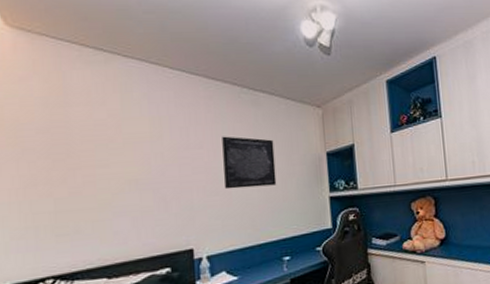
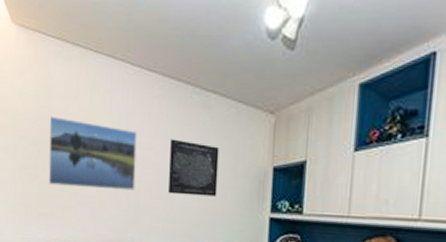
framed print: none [67,123,186,200] -> present [48,116,137,191]

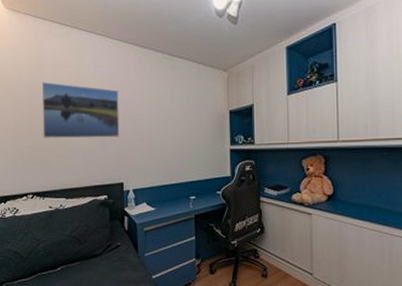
wall art: present [169,139,219,197] -> none [147,94,187,138]

